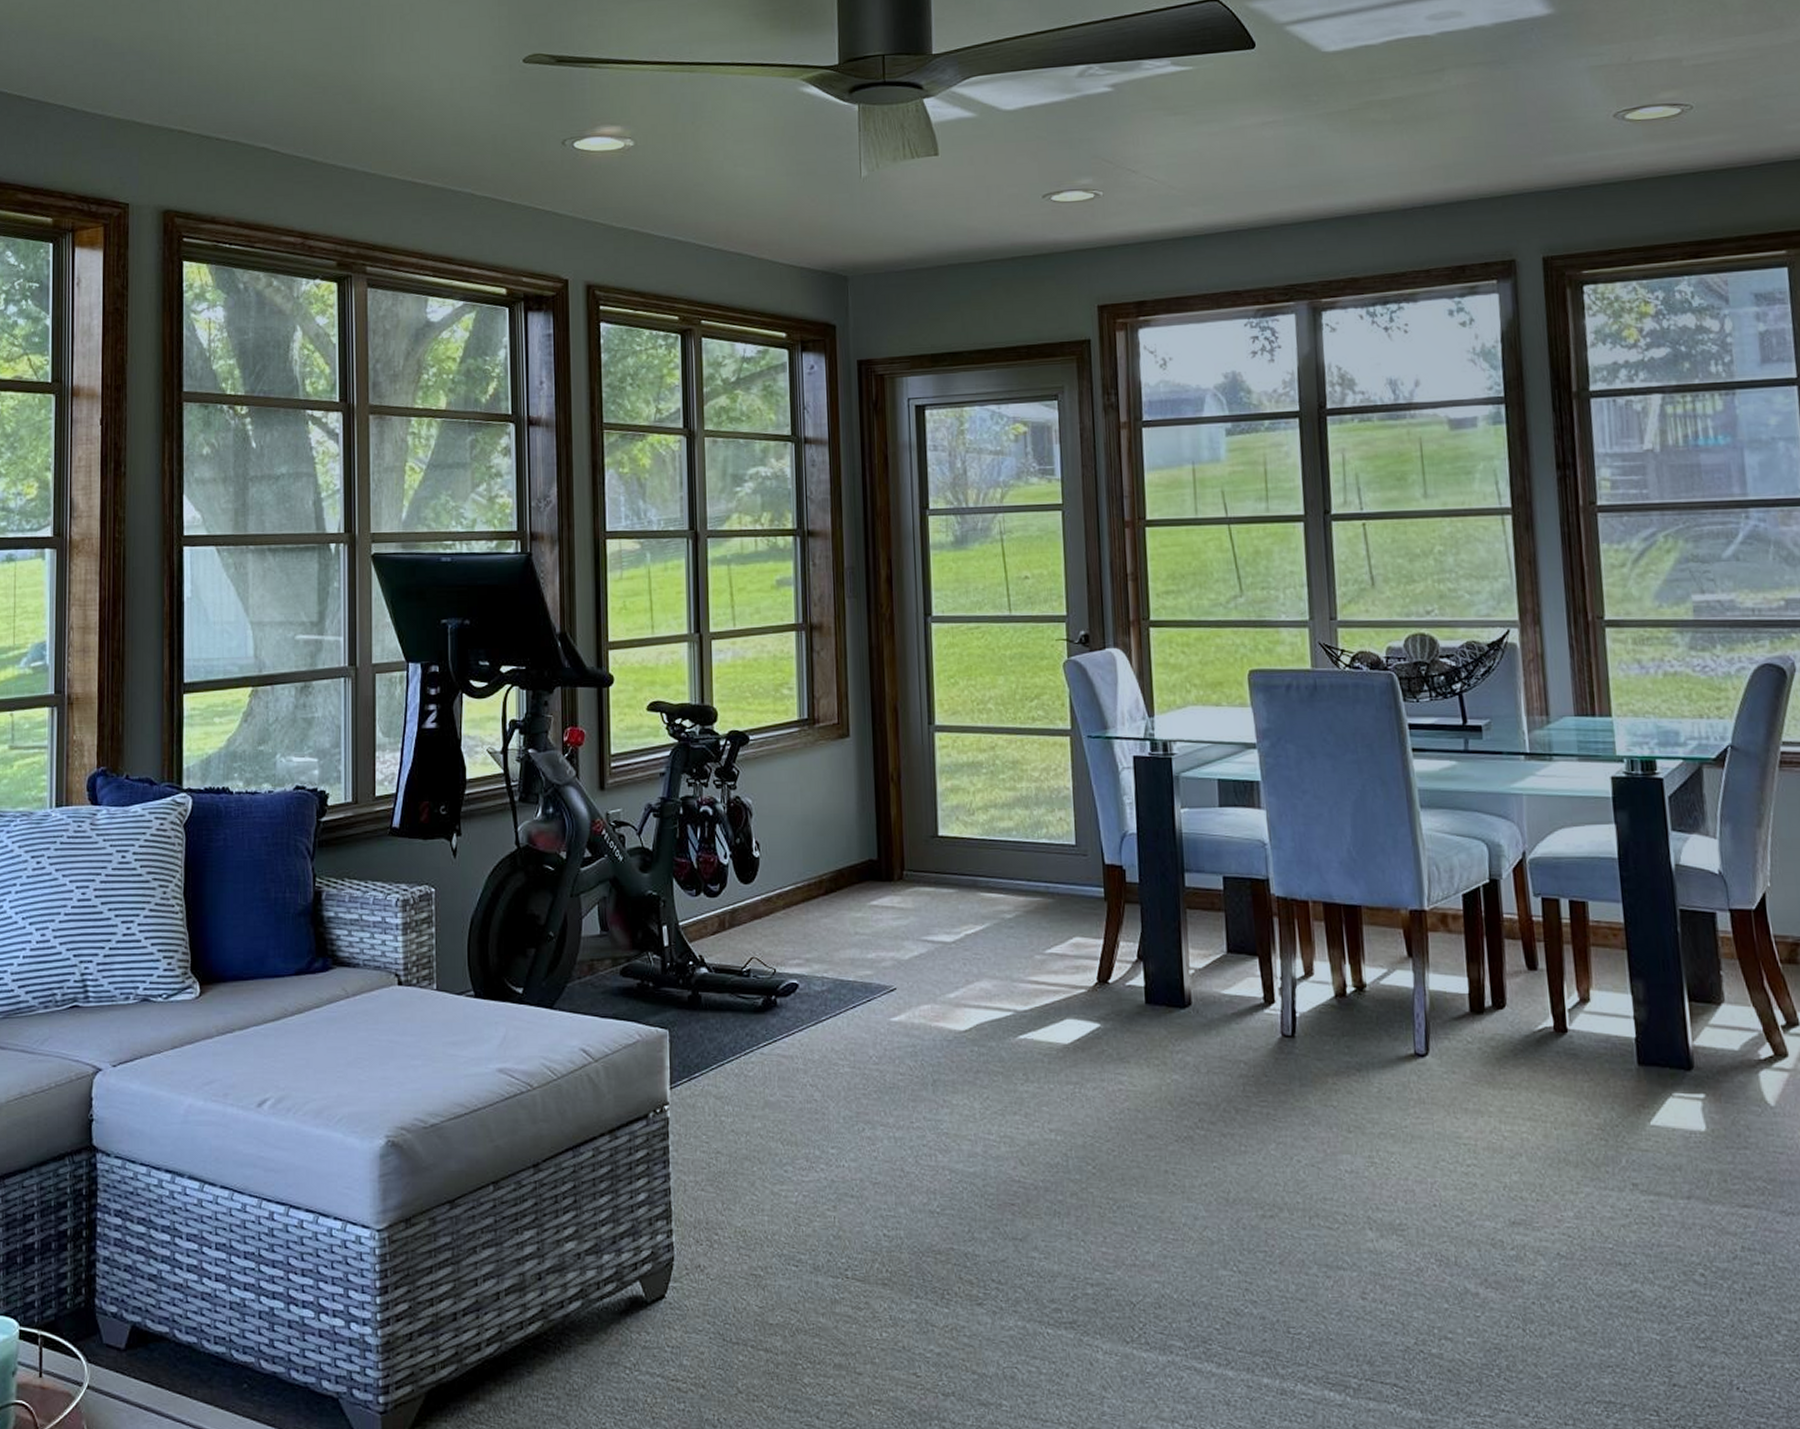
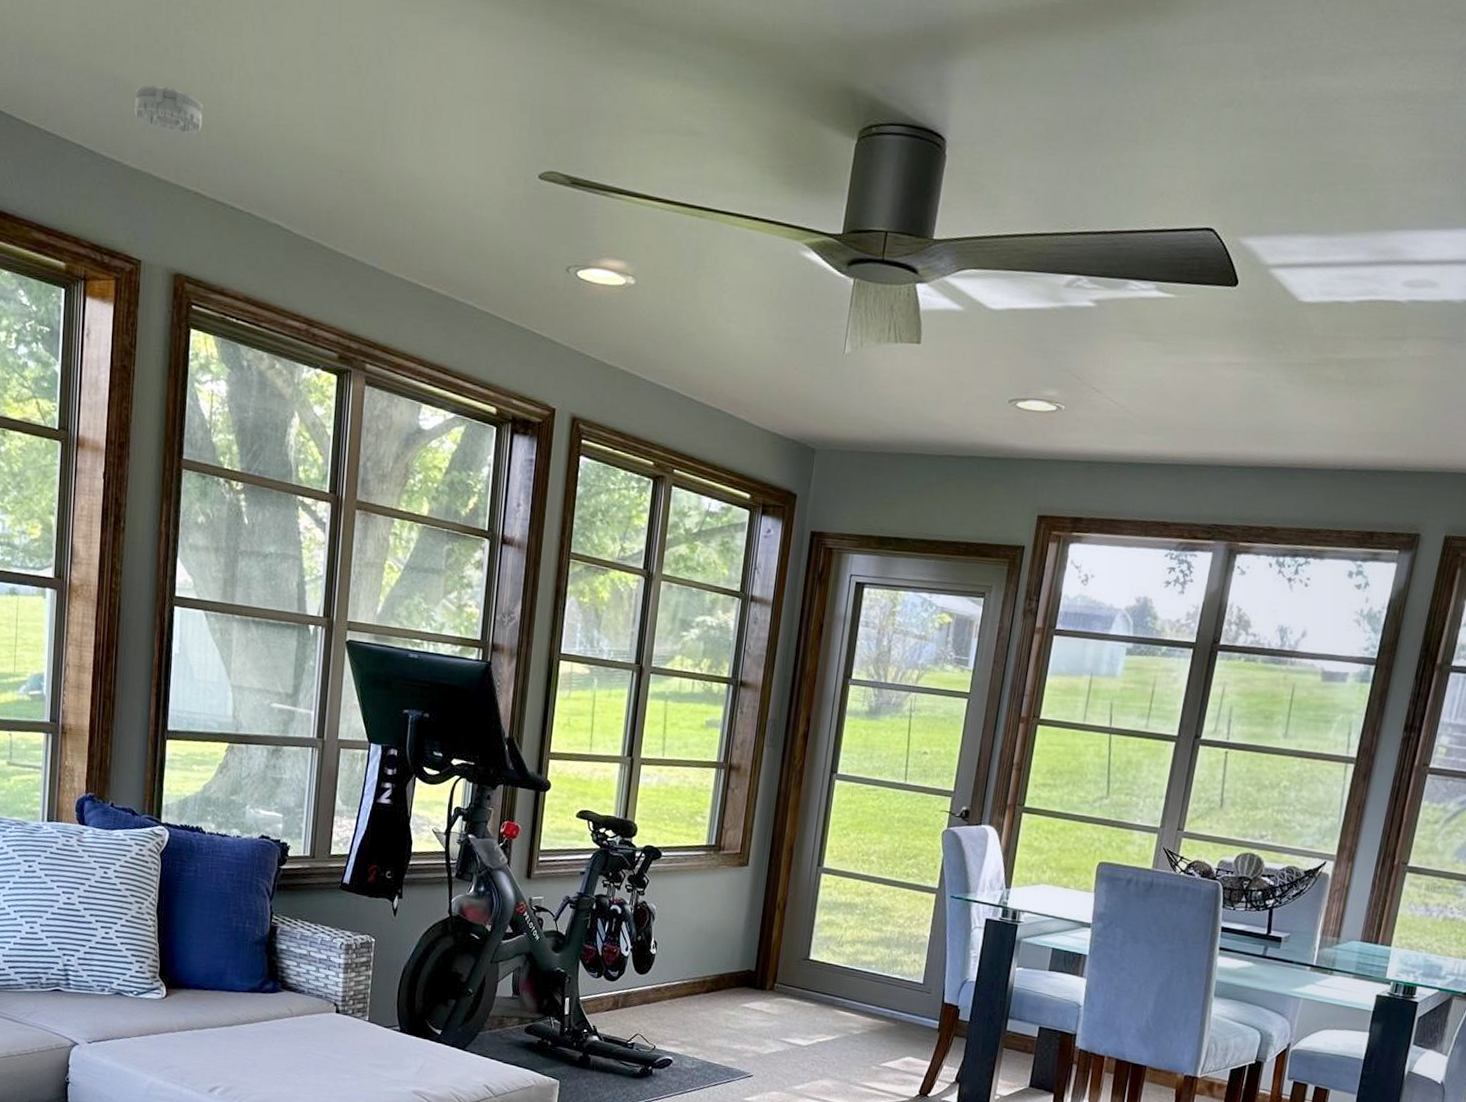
smoke detector: none [115,38,183,79] -> present [134,85,203,133]

